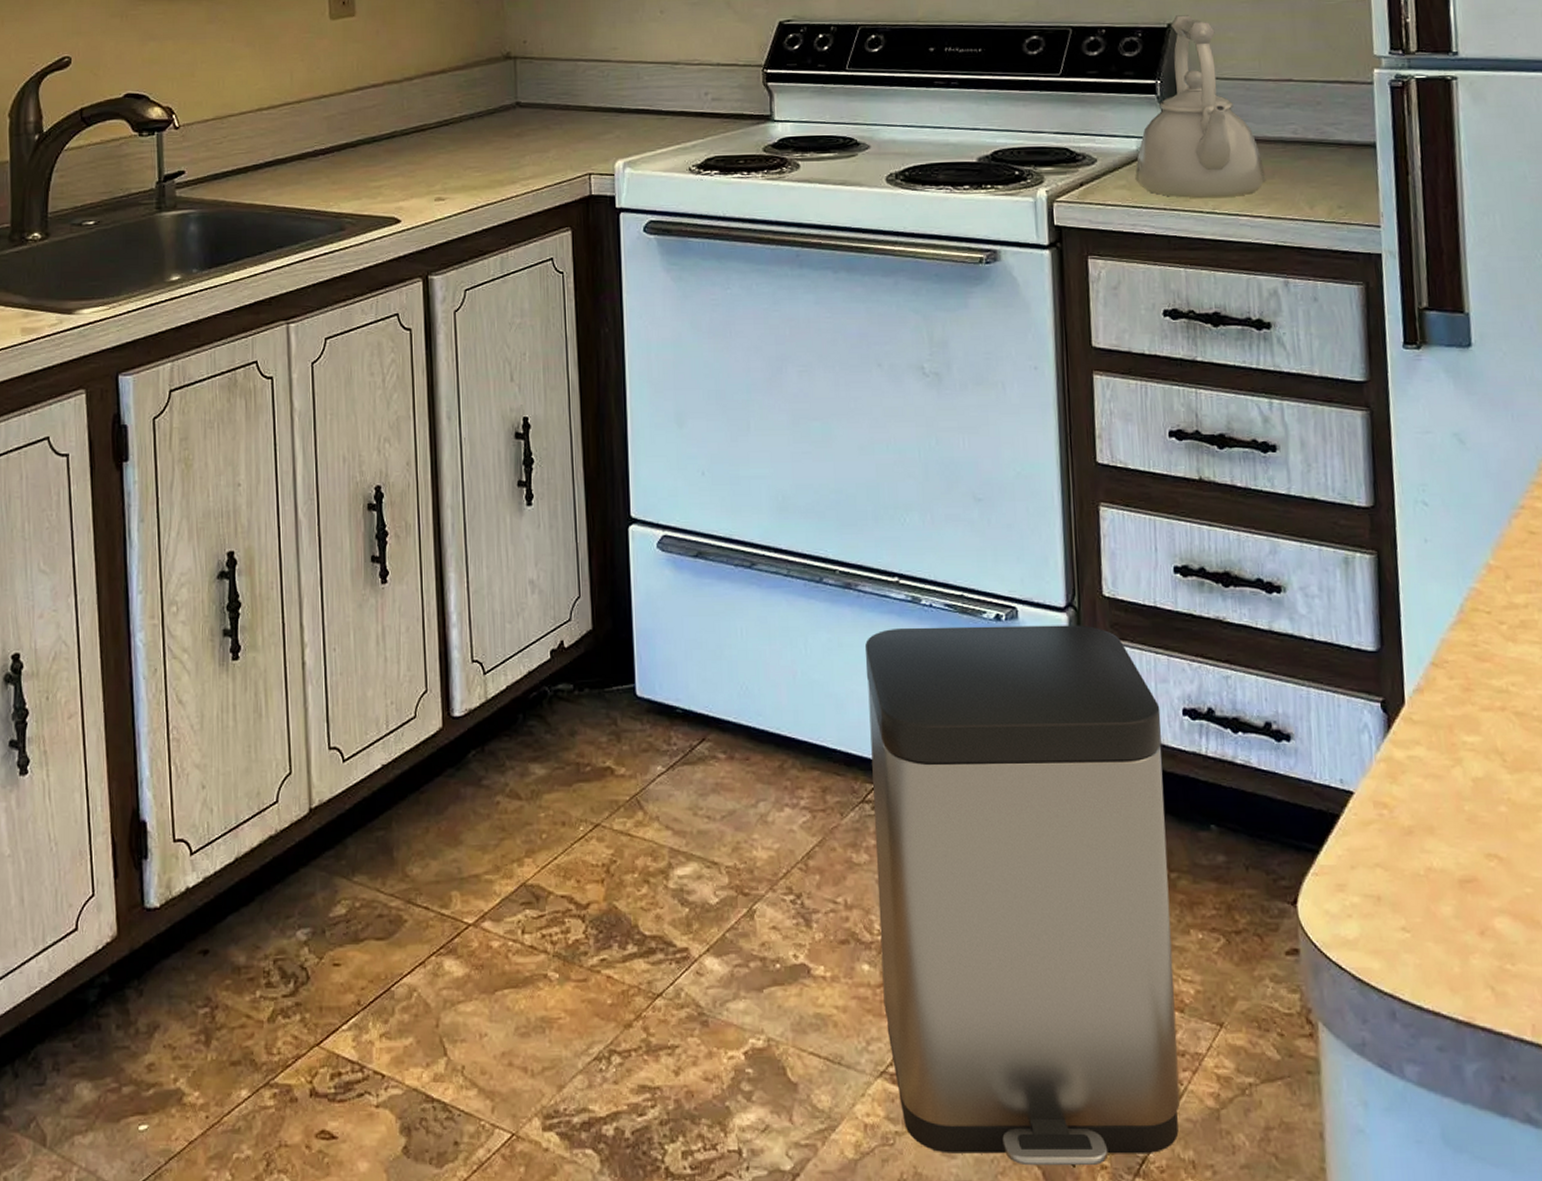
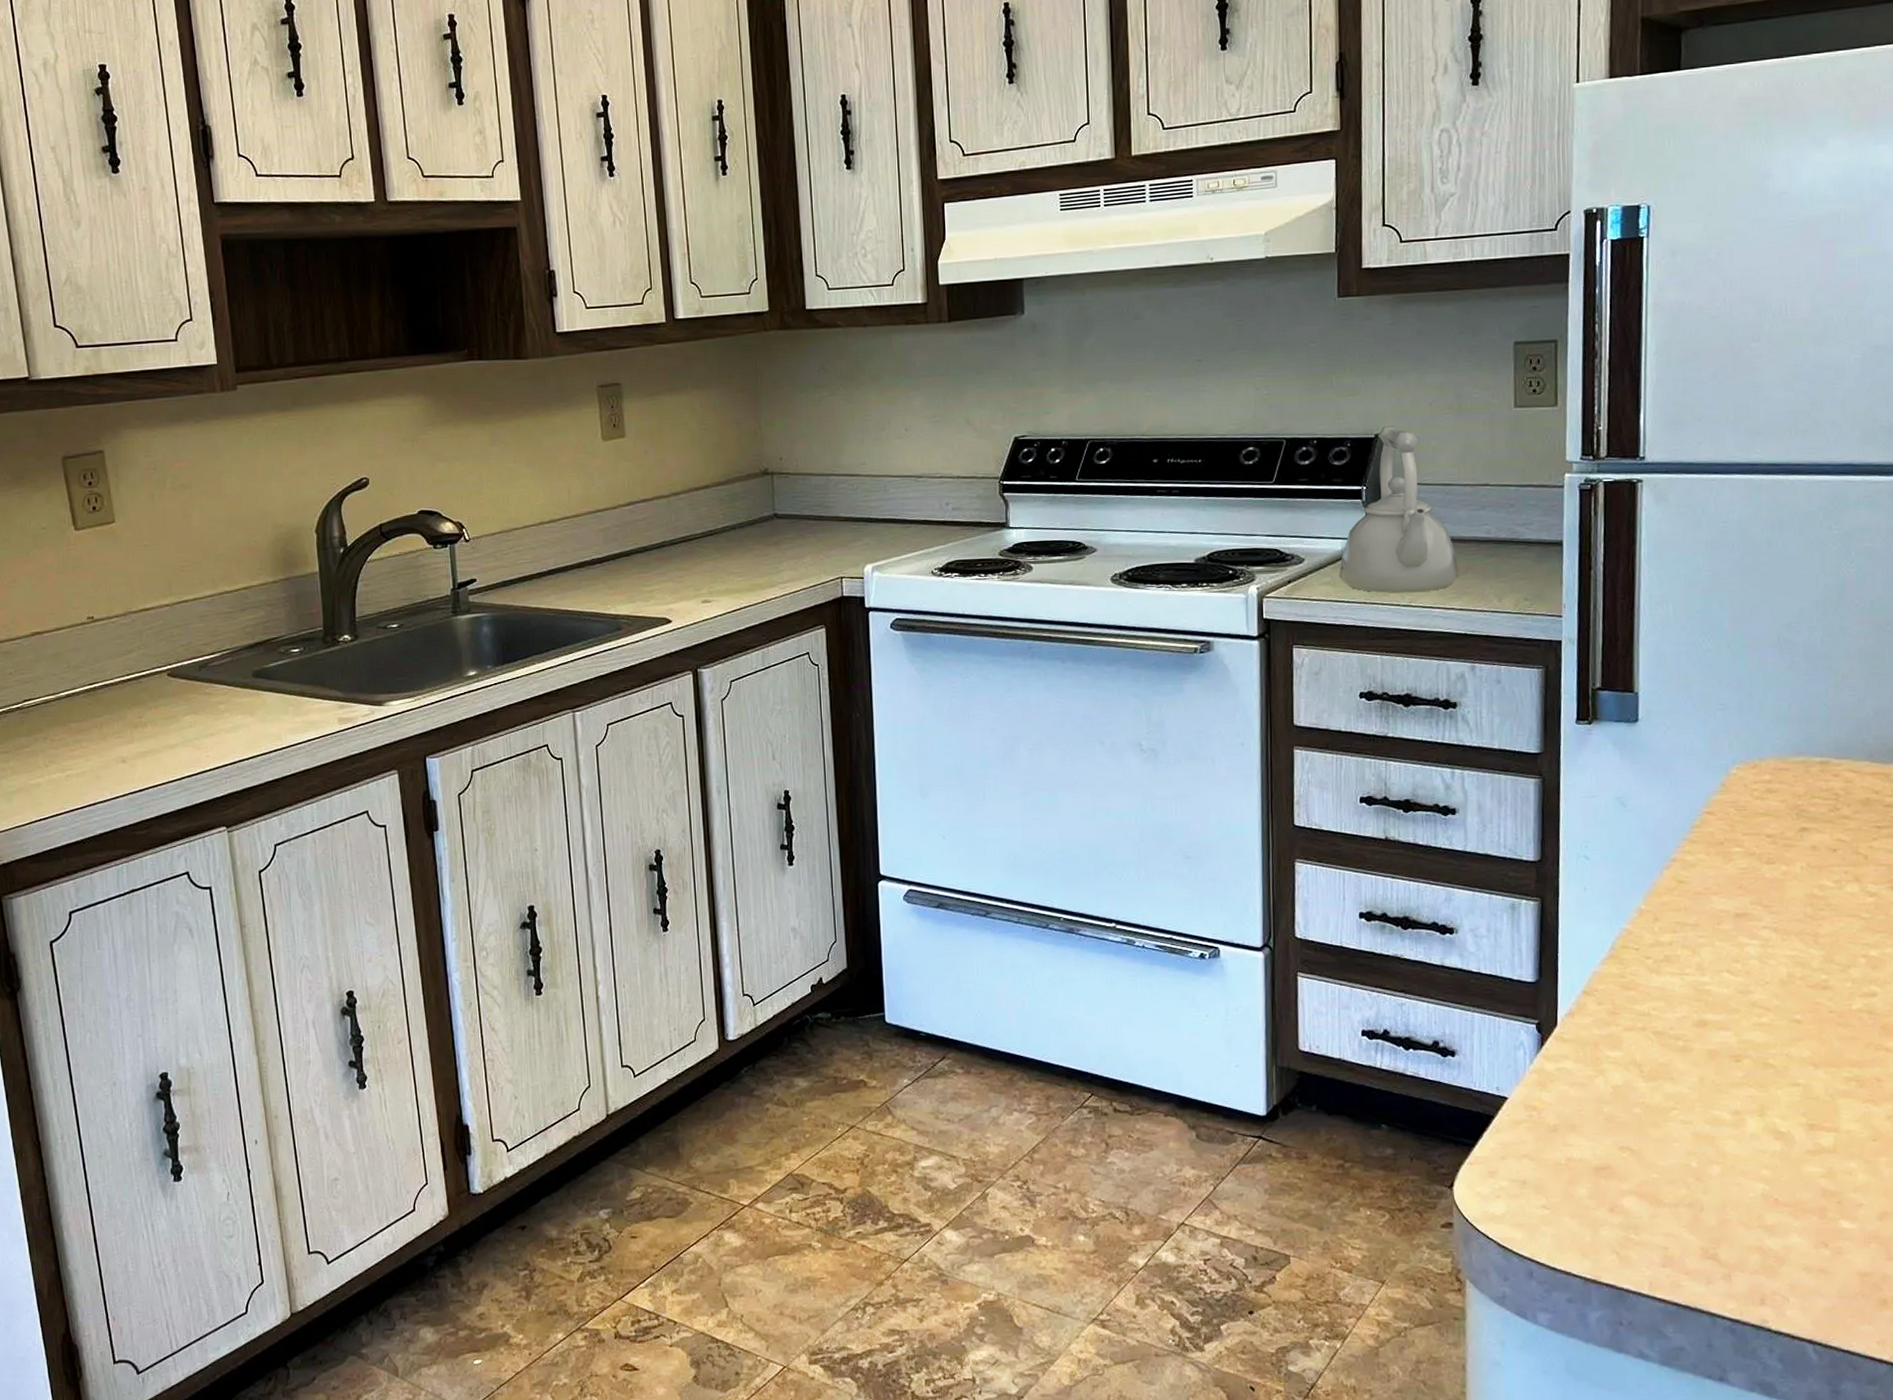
pedal bin: present [864,625,1181,1166] -> none [1084,962,1346,1391]

